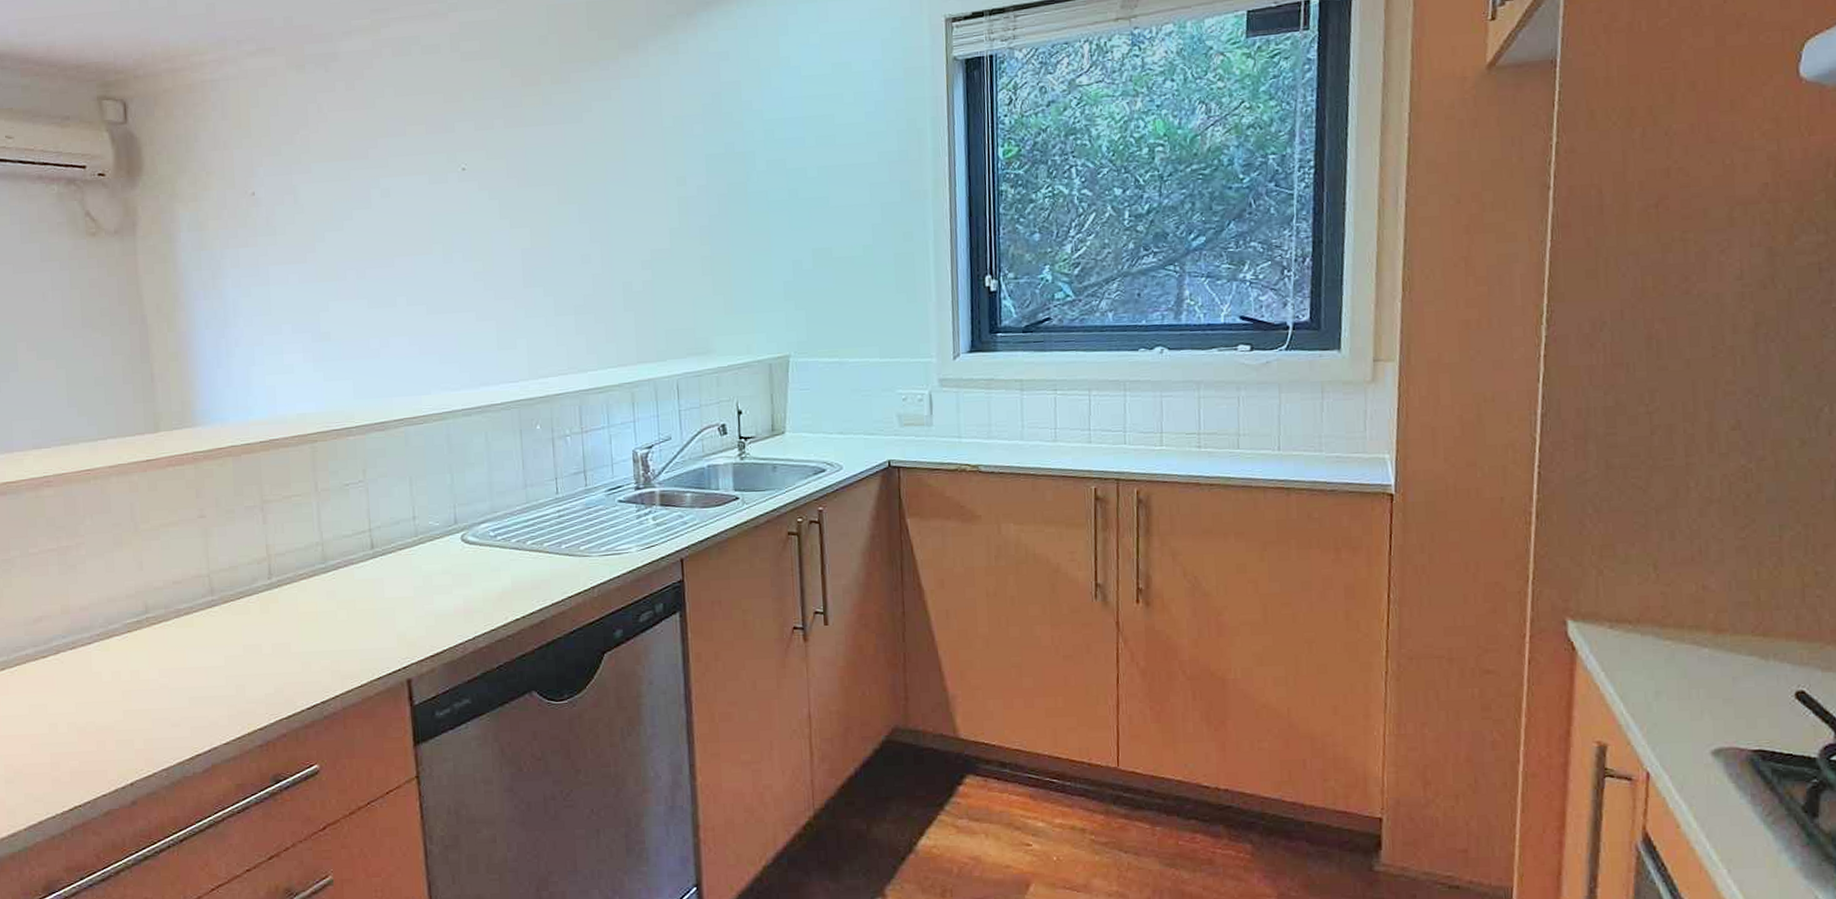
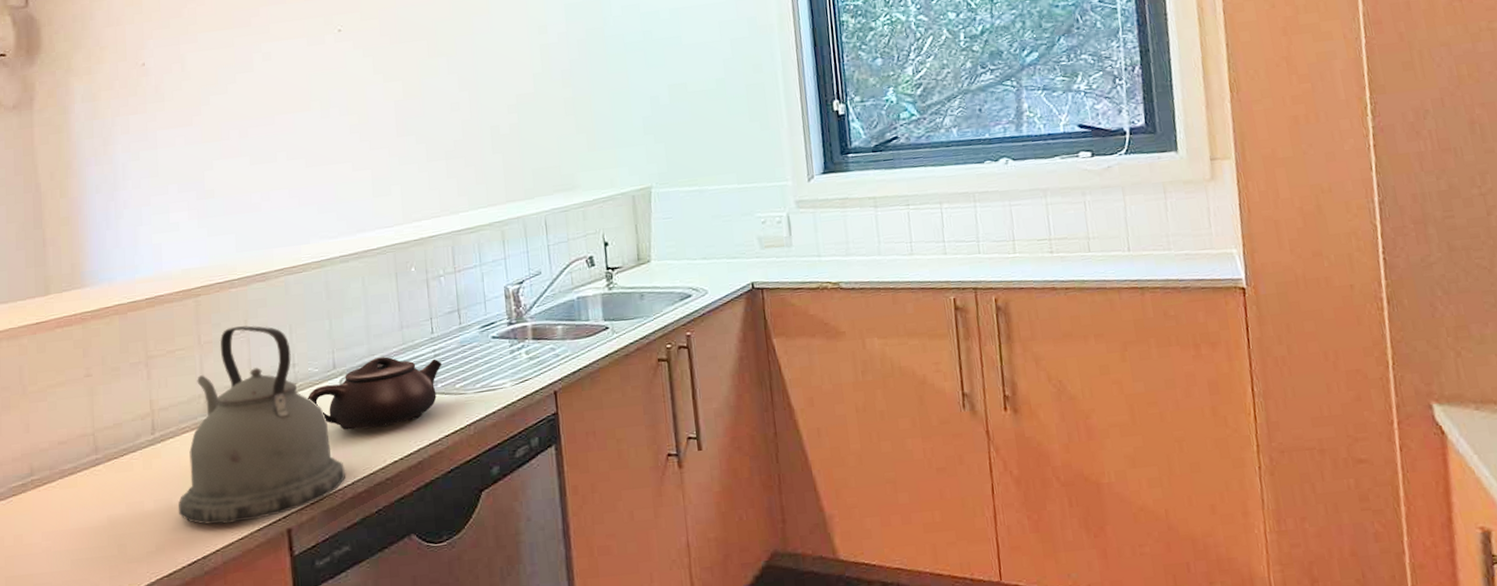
kettle: none [297,475,467,671] -> present [179,325,346,525]
teapot: none [428,514,567,586] -> present [308,356,443,430]

